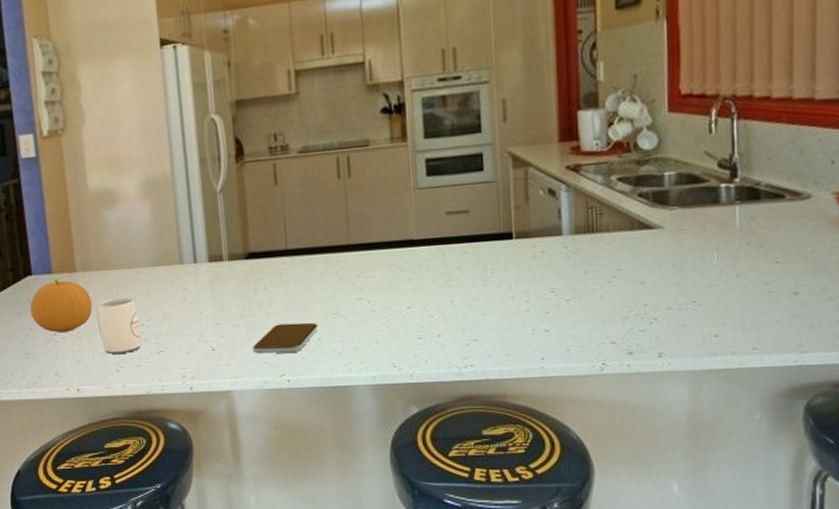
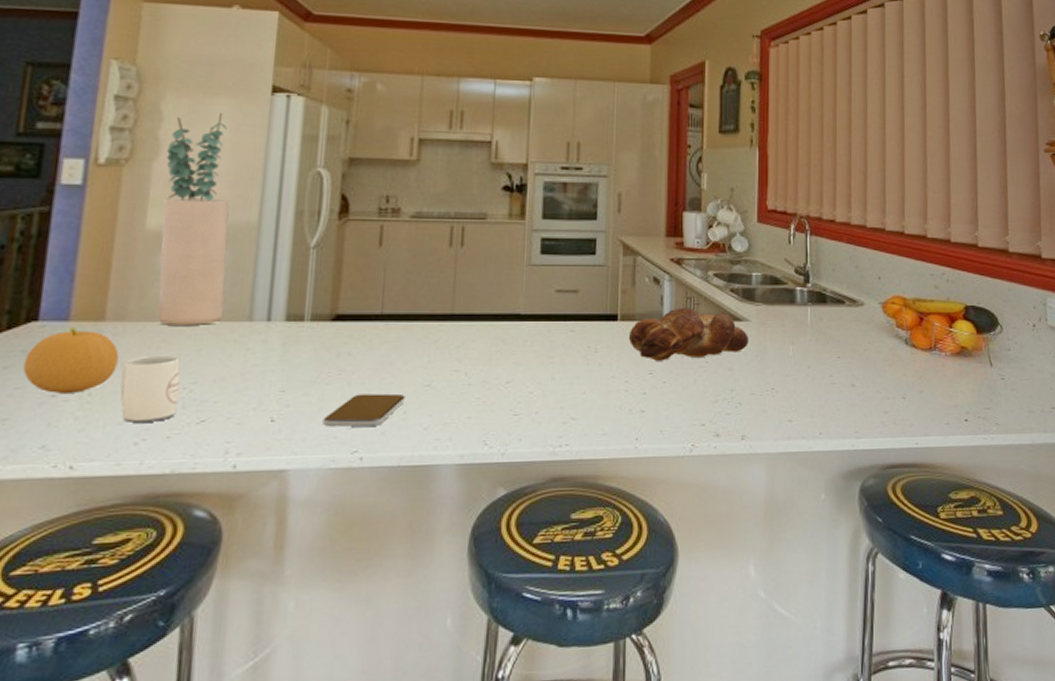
vase: none [90,74,160,272] -> present [157,113,230,325]
bread loaf: none [525,218,663,278] -> present [628,308,749,361]

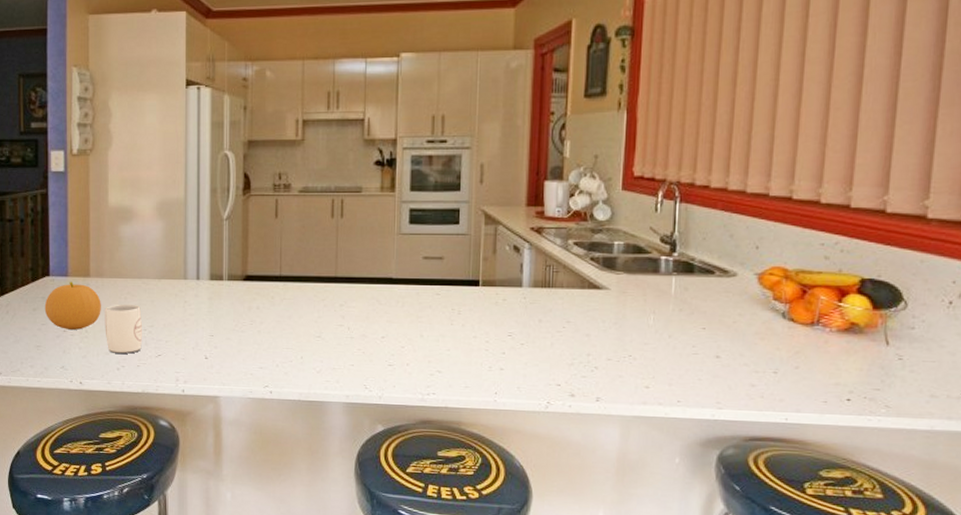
vase: present [157,113,230,325] -> none [117,107,167,282]
smartphone: present [322,393,405,427] -> none [241,341,302,367]
bread loaf: present [628,308,749,361] -> none [489,275,608,324]

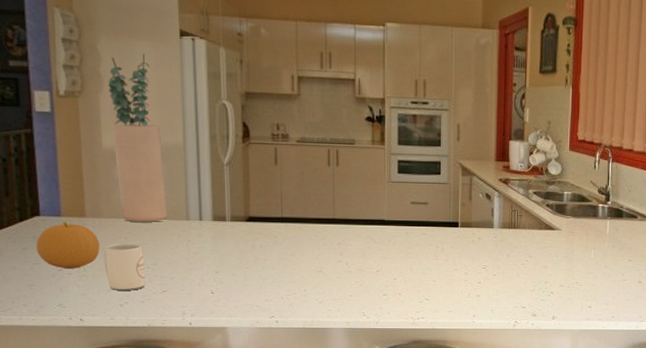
vase: none [117,107,167,282] -> present [108,54,168,222]

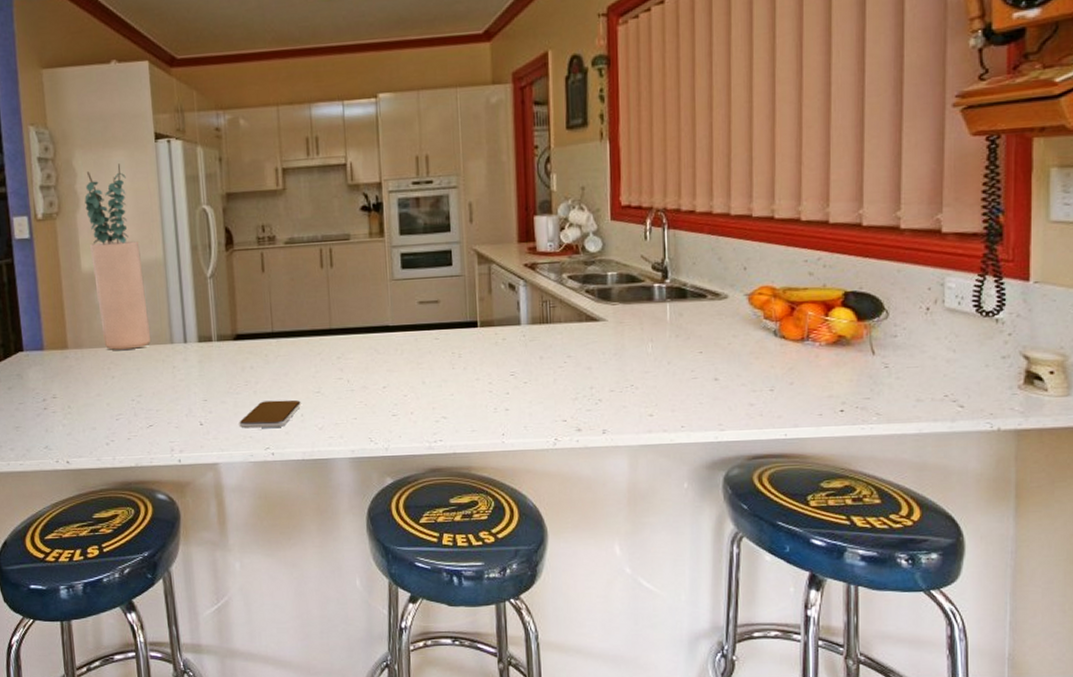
fruit: present [36,221,100,268] -> none [20,355,84,407]
mug: present [103,243,146,290] -> none [87,374,131,428]
smartphone: none [247,276,304,299] -> present [239,399,301,429]

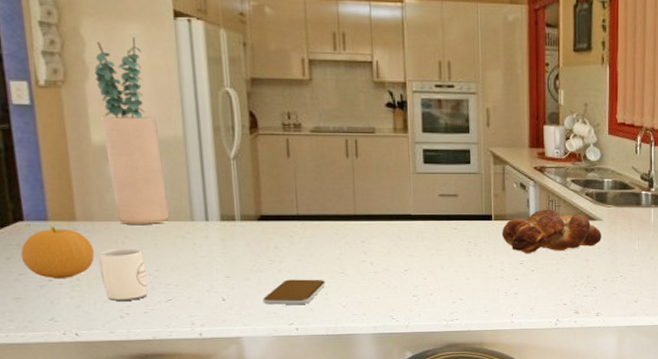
fruit: none [20,355,84,407] -> present [20,226,94,278]
mug: none [87,374,131,428] -> present [98,248,148,301]
bread loaf: none [488,311,606,363] -> present [501,209,602,253]

